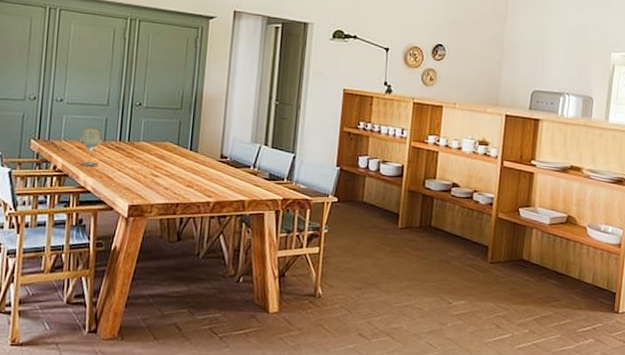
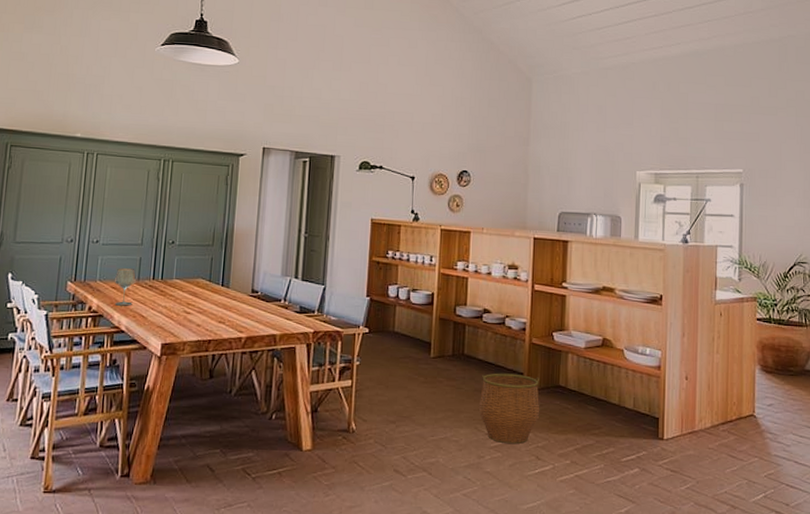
basket: none [442,245,504,313] -> present [478,373,540,444]

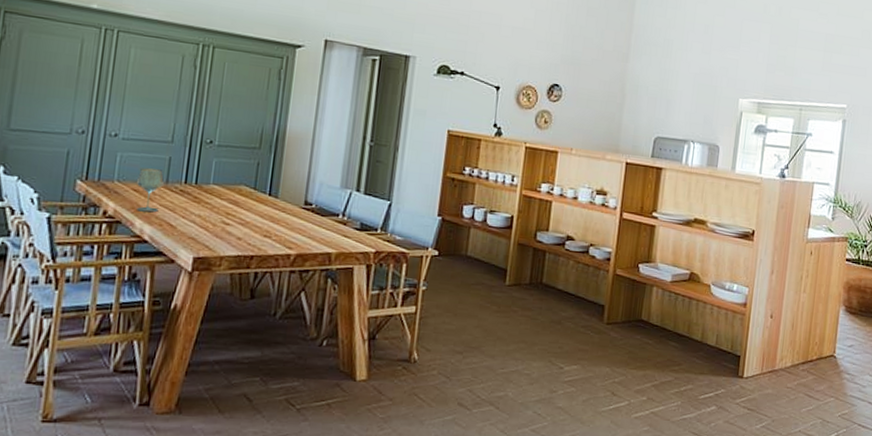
basket: present [478,373,540,444] -> none [554,304,622,379]

